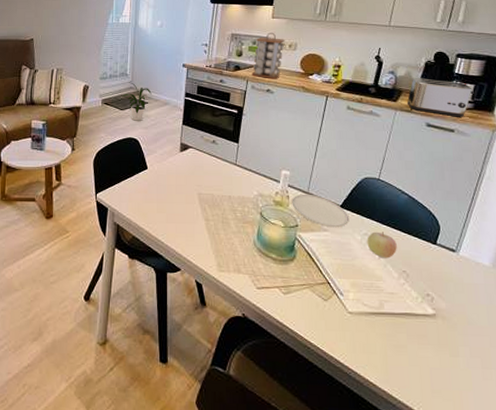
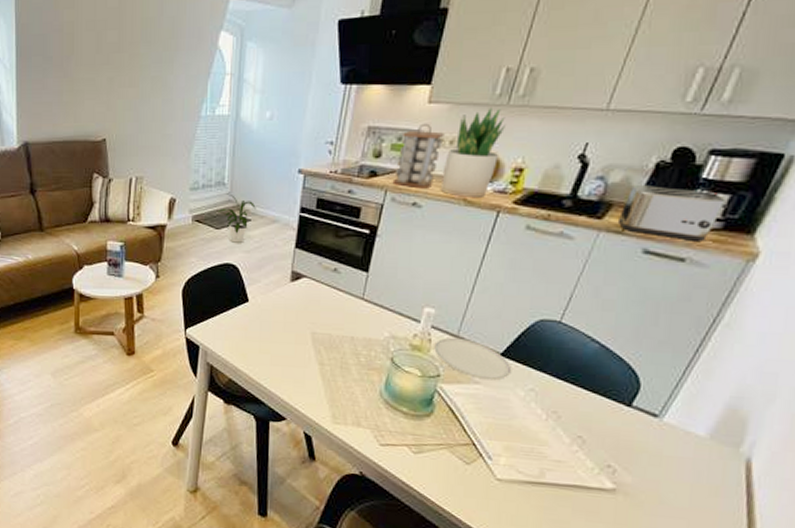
planter: none [286,23,325,86] -> present [441,108,506,197]
fruit: present [367,231,397,259] -> none [532,387,574,420]

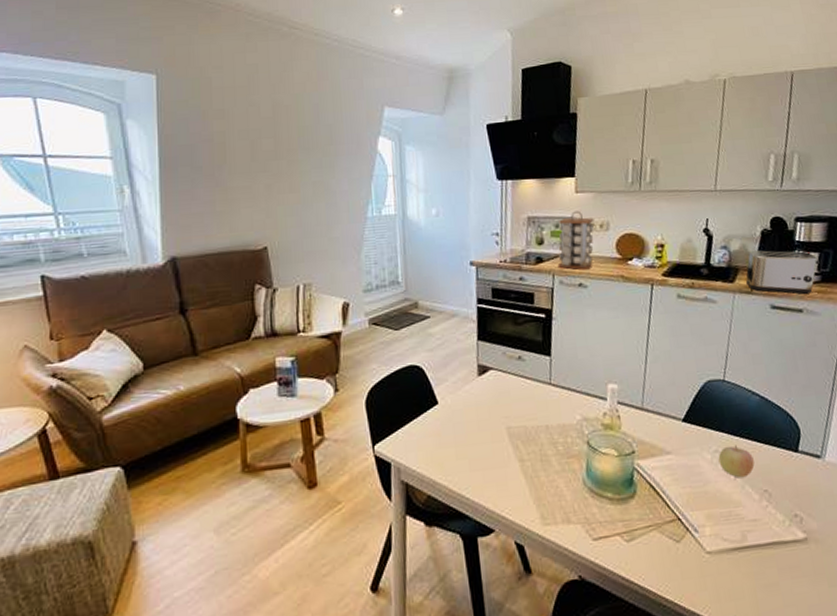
house plant: present [218,193,256,243] -> none [395,292,434,343]
plate: present [434,337,512,381] -> none [623,410,696,449]
planter: present [441,108,506,197] -> none [599,194,642,275]
fruit: none [532,387,574,420] -> present [718,445,755,478]

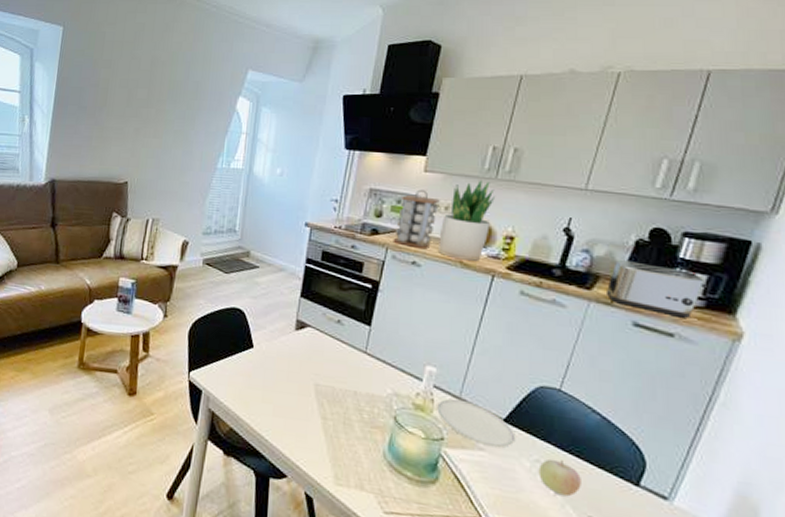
planter: none [599,194,642,275] -> present [439,180,495,261]
plate: none [623,410,696,449] -> present [437,398,516,449]

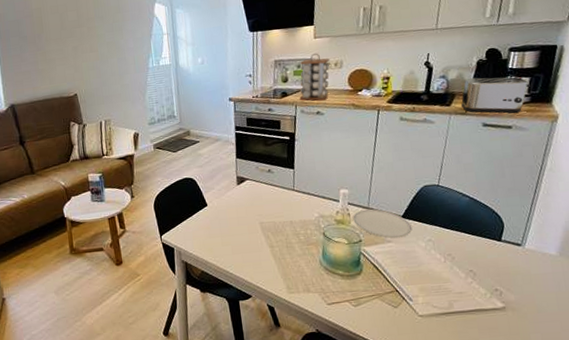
planter: present [439,180,495,261] -> none [333,36,371,103]
fruit: present [538,459,581,497] -> none [431,236,462,261]

